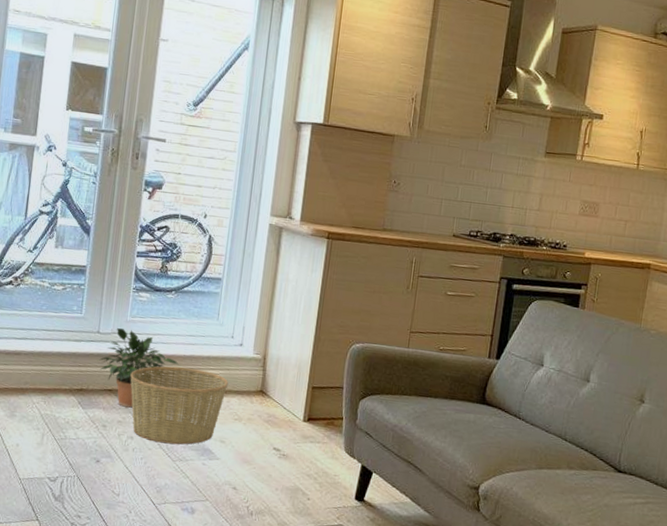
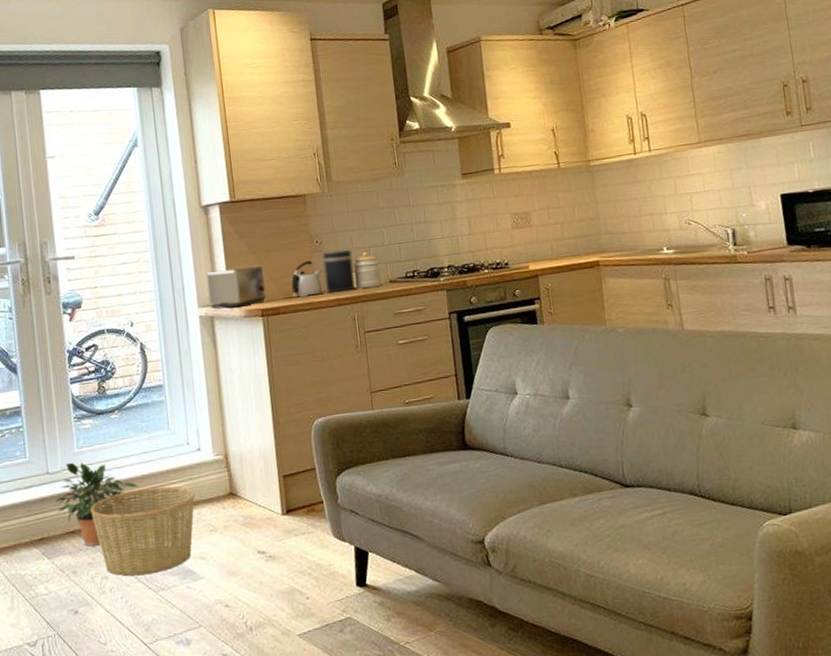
toaster: none [281,185,340,225] -> present [206,265,267,309]
kettle: none [361,197,392,231] -> present [291,260,323,297]
cylinder: none [392,193,425,235] -> present [322,248,356,293]
jar: none [420,202,448,238] -> present [353,252,382,289]

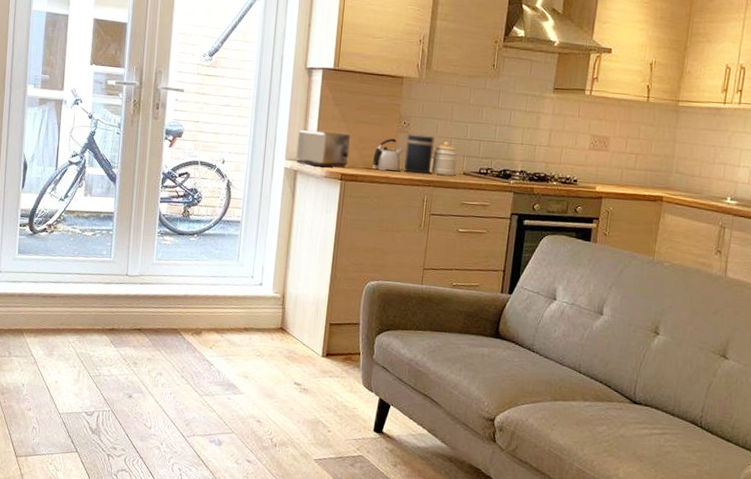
potted plant: present [52,462,139,547] -> none [126,271,203,346]
basket: present [90,486,195,576] -> none [157,306,250,380]

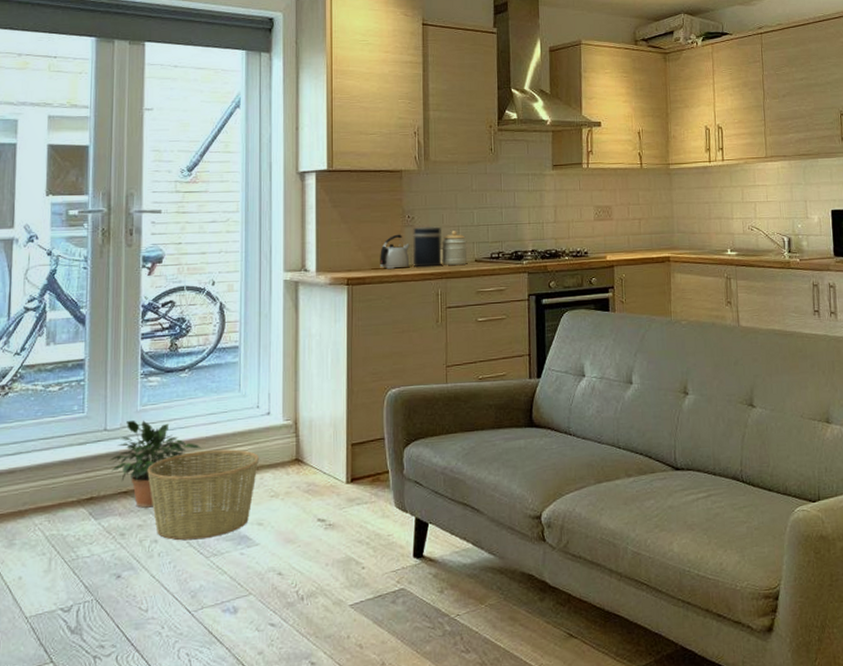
potted plant: none [126,271,203,346] -> present [107,420,201,508]
basket: none [157,306,250,380] -> present [147,449,260,540]
toaster: present [296,129,351,167] -> none [296,234,354,275]

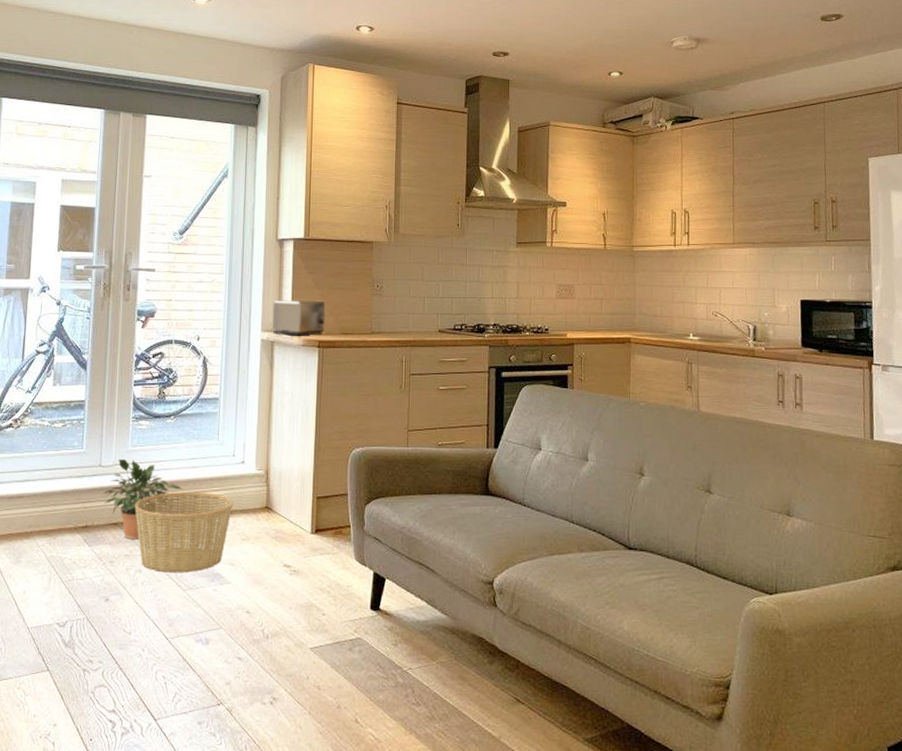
toaster: none [296,234,354,275] -> present [272,299,326,336]
kettle: present [380,234,410,269] -> none [349,302,377,334]
cylinder: present [412,225,442,268] -> none [379,295,408,335]
jar: present [441,230,468,265] -> none [407,301,432,334]

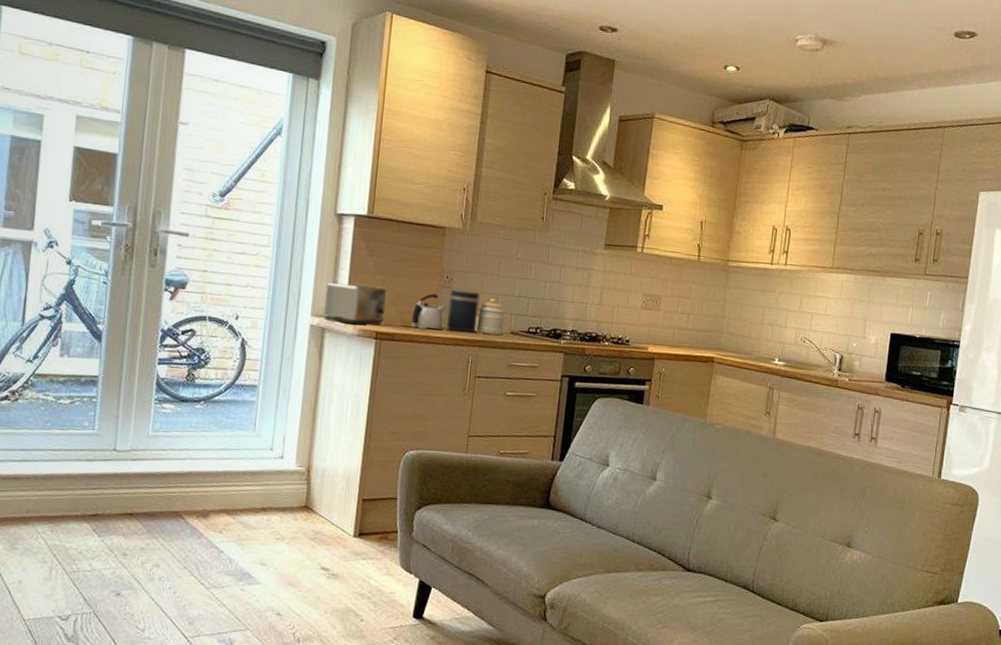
potted plant: present [100,459,183,540] -> none [114,445,211,533]
basket: present [135,492,234,573] -> none [154,484,269,570]
kettle: none [349,302,377,334] -> present [412,293,445,329]
cylinder: none [379,295,408,335] -> present [445,289,480,333]
jar: none [407,301,432,334] -> present [476,298,505,335]

